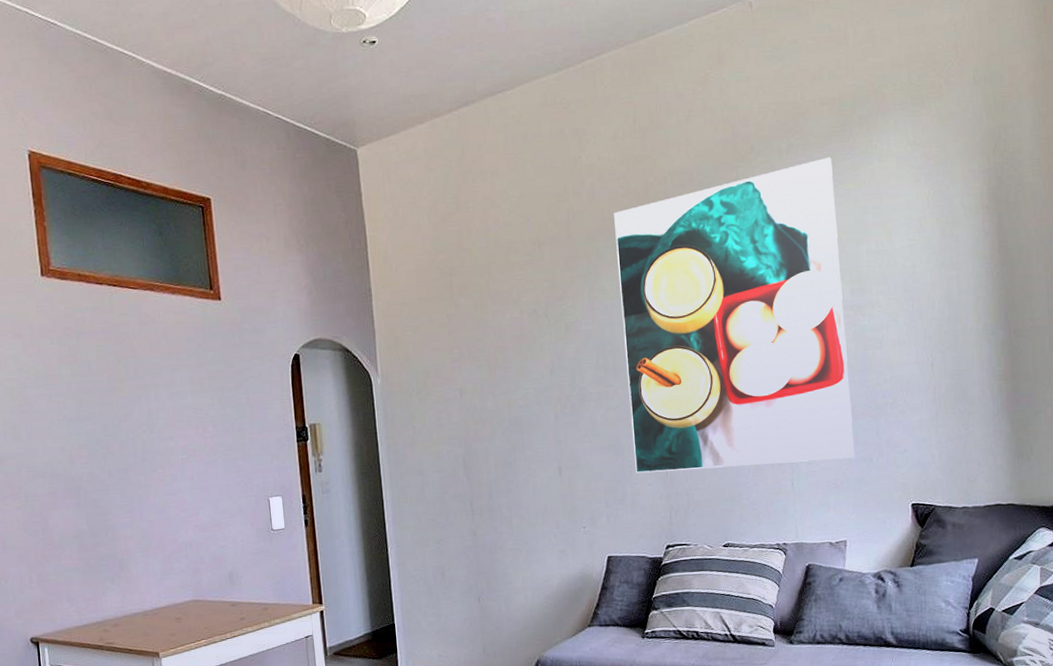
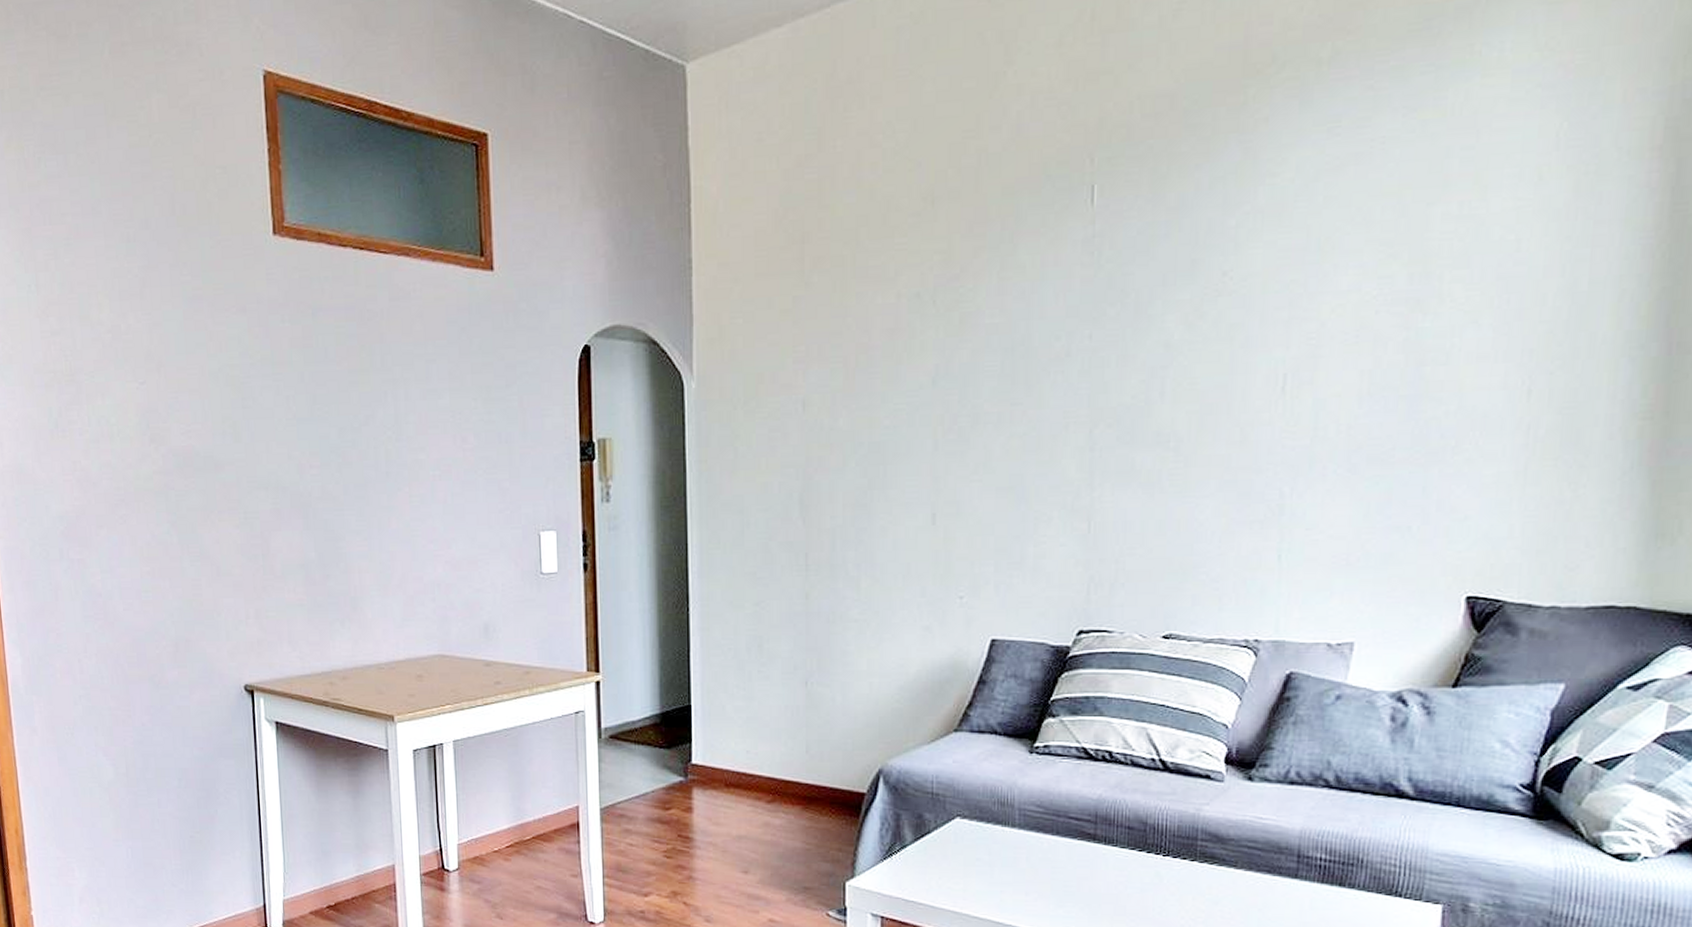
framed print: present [614,156,855,474] -> none [1042,69,1403,529]

